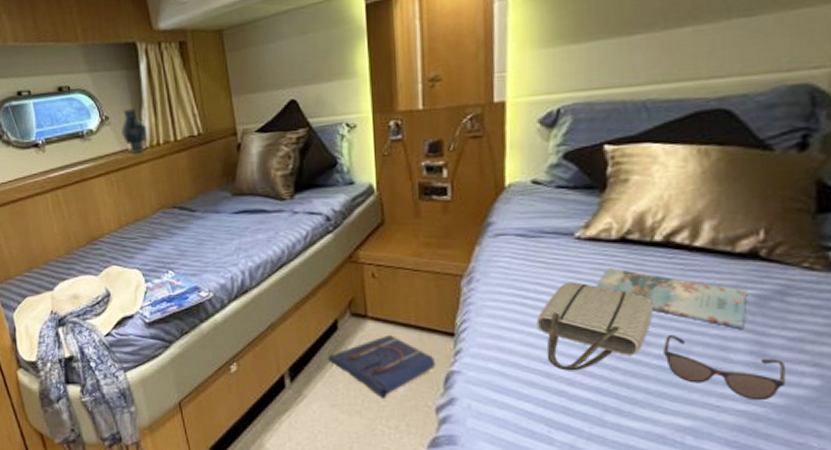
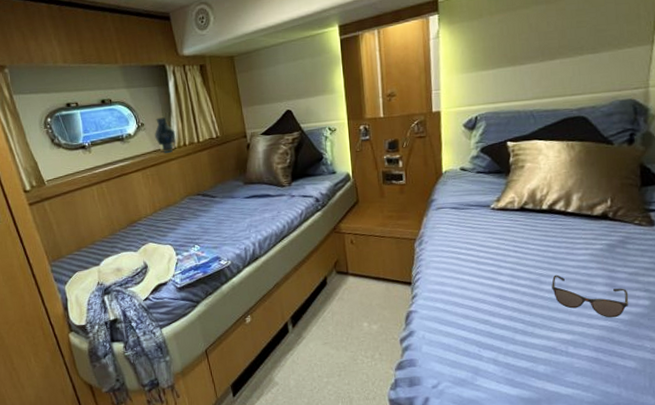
tote bag: present [327,335,436,400] -> none [319,287,399,336]
tote bag: present [536,282,653,371] -> none [467,240,544,306]
magazine: present [596,268,748,329] -> none [506,229,603,268]

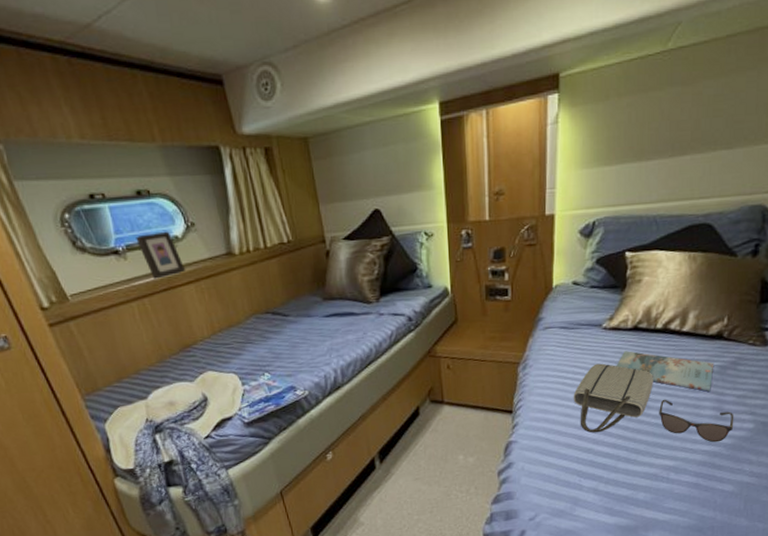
picture frame: none [99,130,135,168] -> present [136,231,185,279]
vase: present [155,117,176,154] -> none [209,215,237,263]
tote bag: none [467,240,544,306] -> present [573,363,653,433]
magazine: none [506,229,603,268] -> present [616,351,714,392]

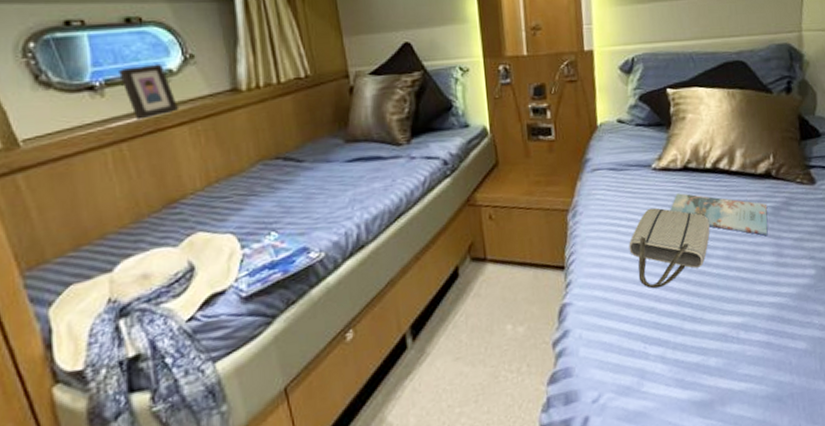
sunglasses: present [659,399,734,443] -> none [719,245,796,293]

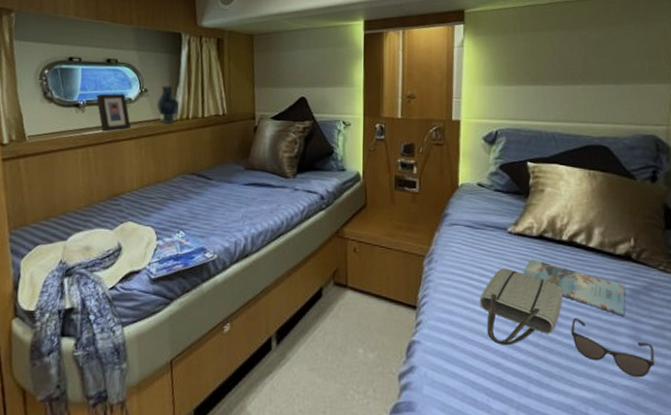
vase: none [211,47,244,100] -> present [157,86,179,125]
sunglasses: none [719,245,796,293] -> present [571,317,656,378]

